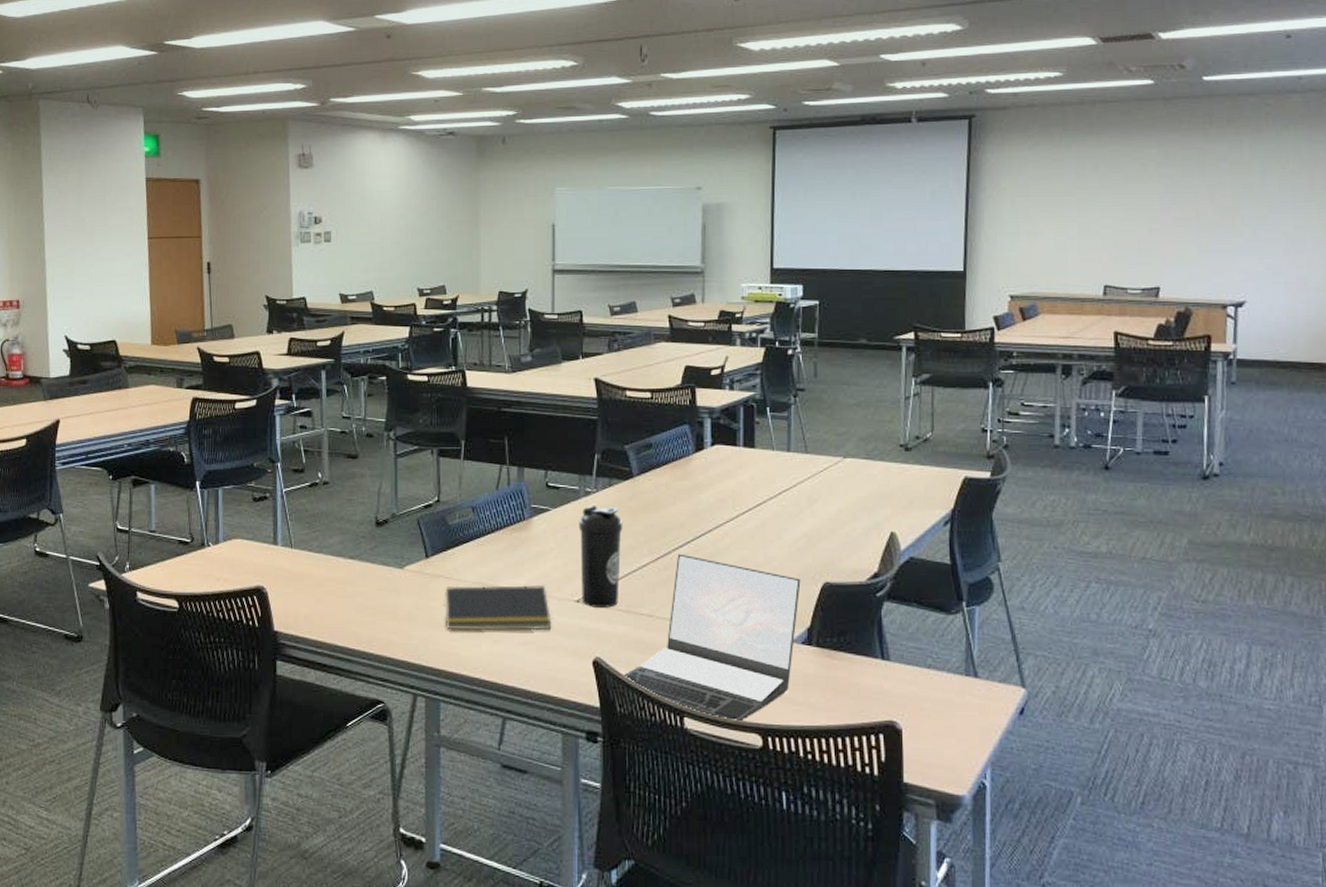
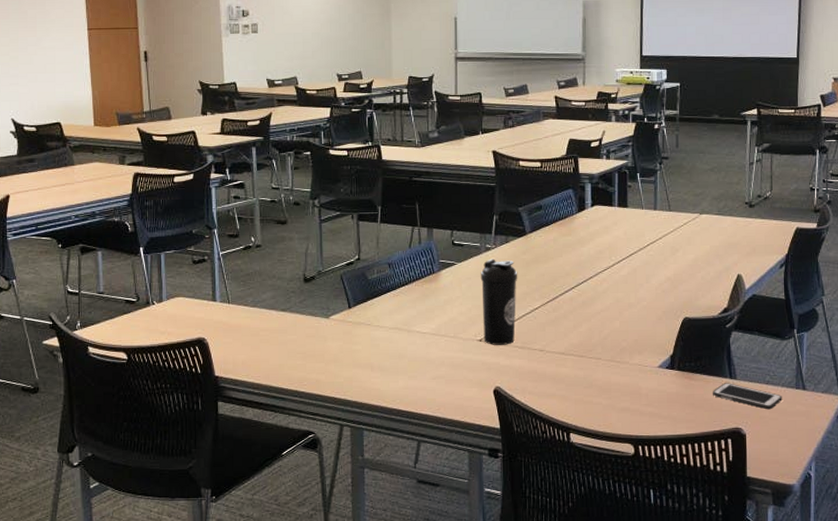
notepad: present [443,584,552,631] -> none [365,327,459,369]
laptop: present [622,554,801,723] -> none [518,298,665,436]
cell phone: none [860,664,948,700] -> present [713,383,782,410]

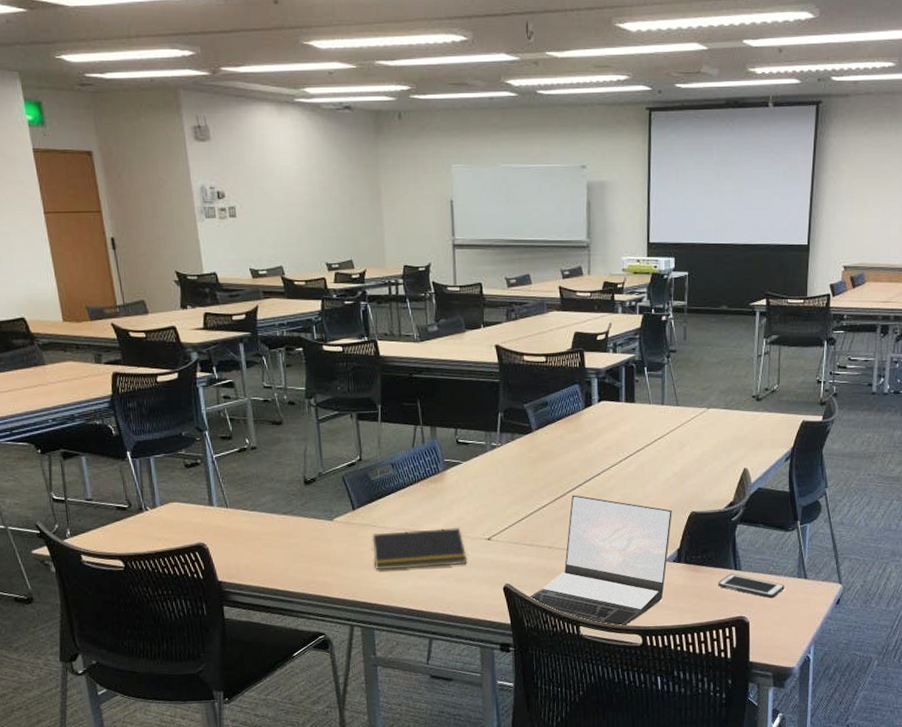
notepad: none [365,327,459,369] -> present [371,527,467,570]
water bottle: present [480,258,518,345] -> none [486,457,525,543]
laptop: none [518,298,665,436] -> present [528,495,672,627]

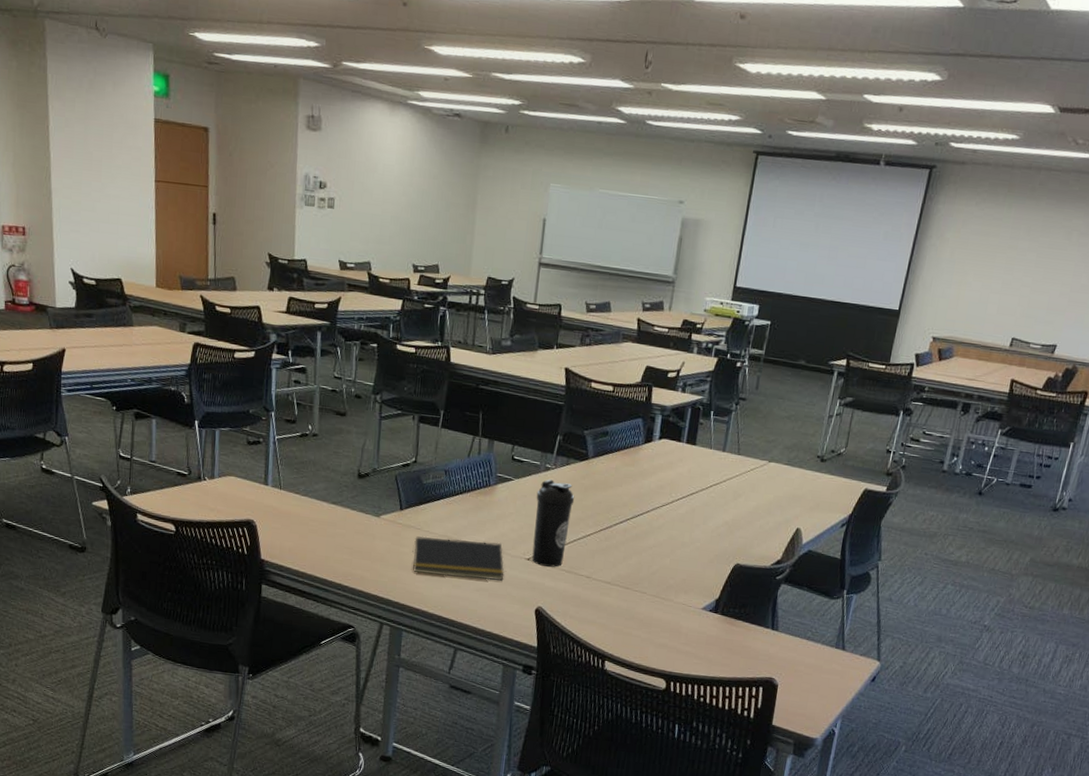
water bottle: none [486,457,525,543] -> present [531,479,575,567]
laptop: present [528,495,672,627] -> none [558,528,717,669]
cell phone: present [718,574,784,599] -> none [752,633,820,665]

